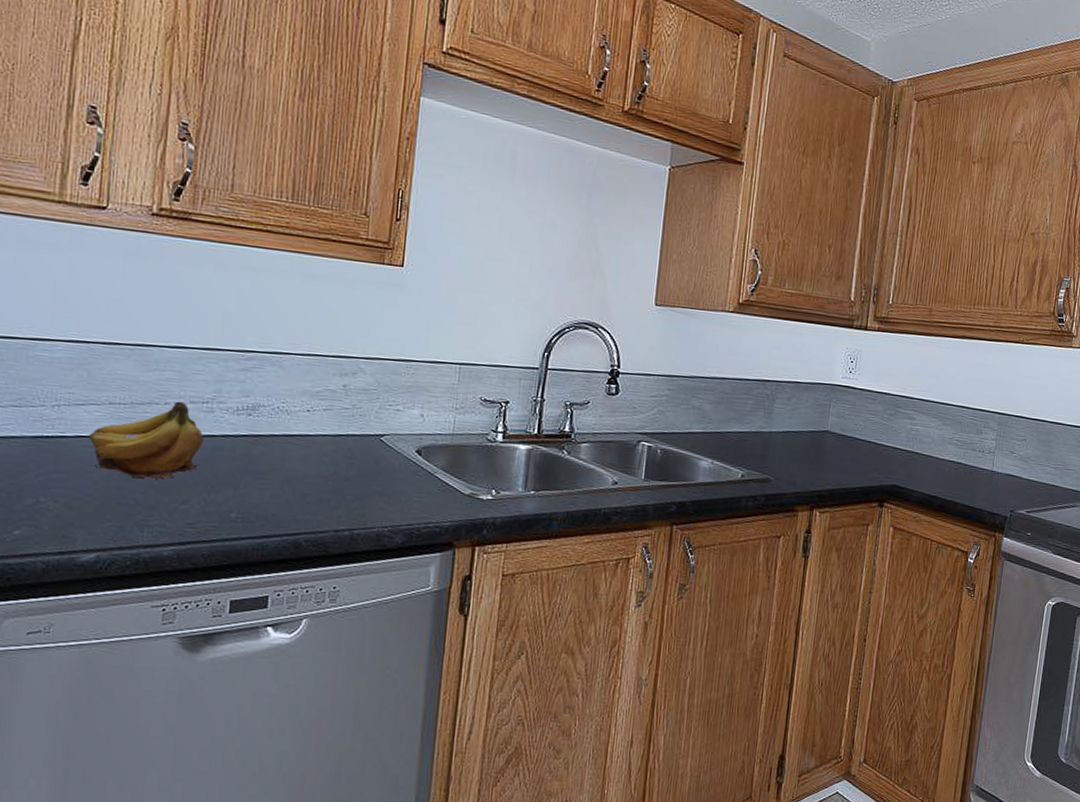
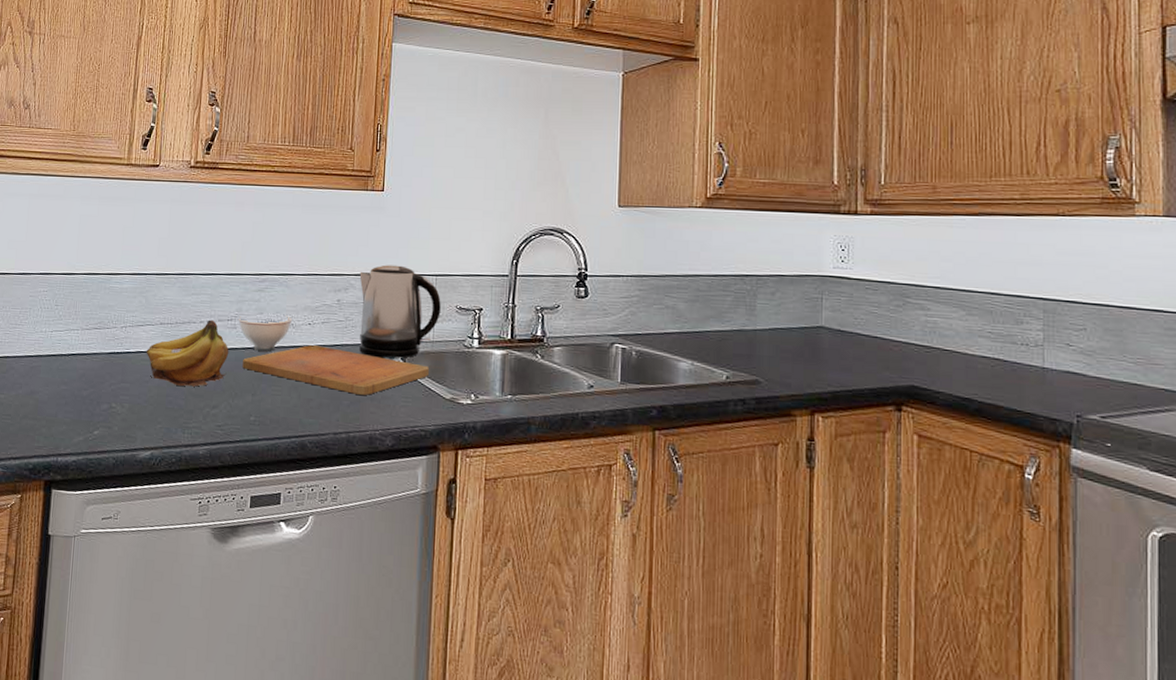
bowl: none [216,399,287,440] -> present [238,315,293,351]
cutting board: none [221,434,449,491] -> present [242,345,430,396]
kettle: none [368,349,464,452] -> present [359,265,441,359]

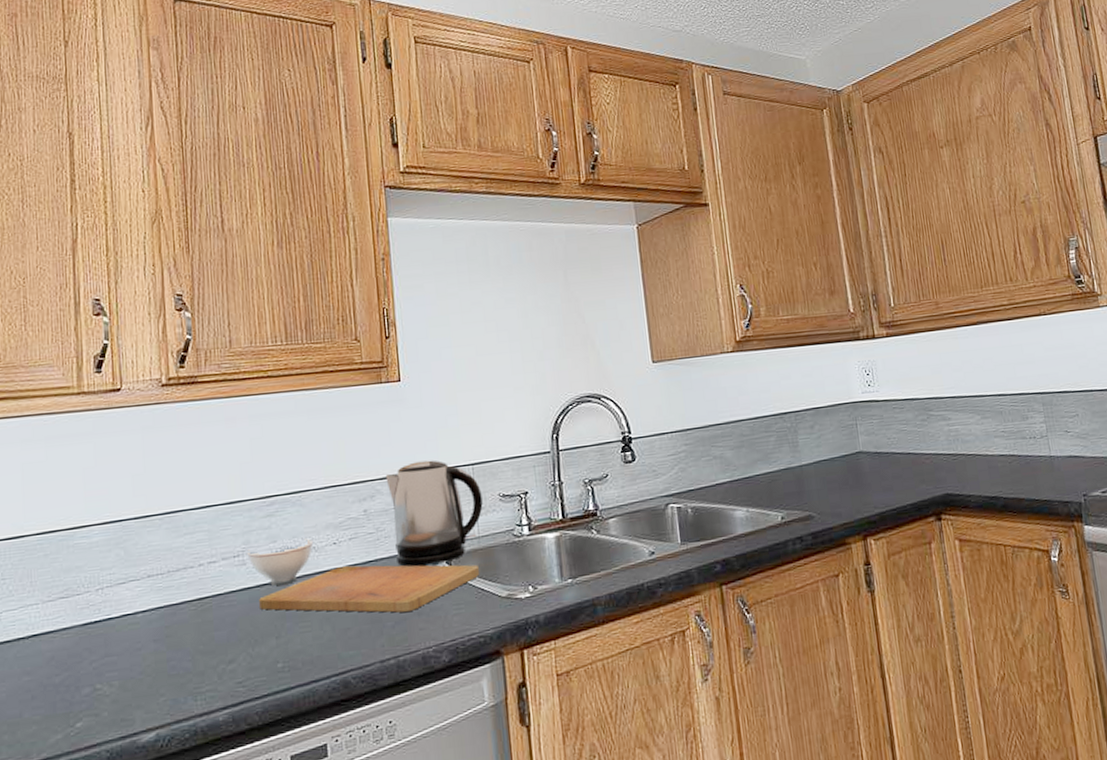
fruit: present [146,319,229,387] -> none [133,560,241,647]

